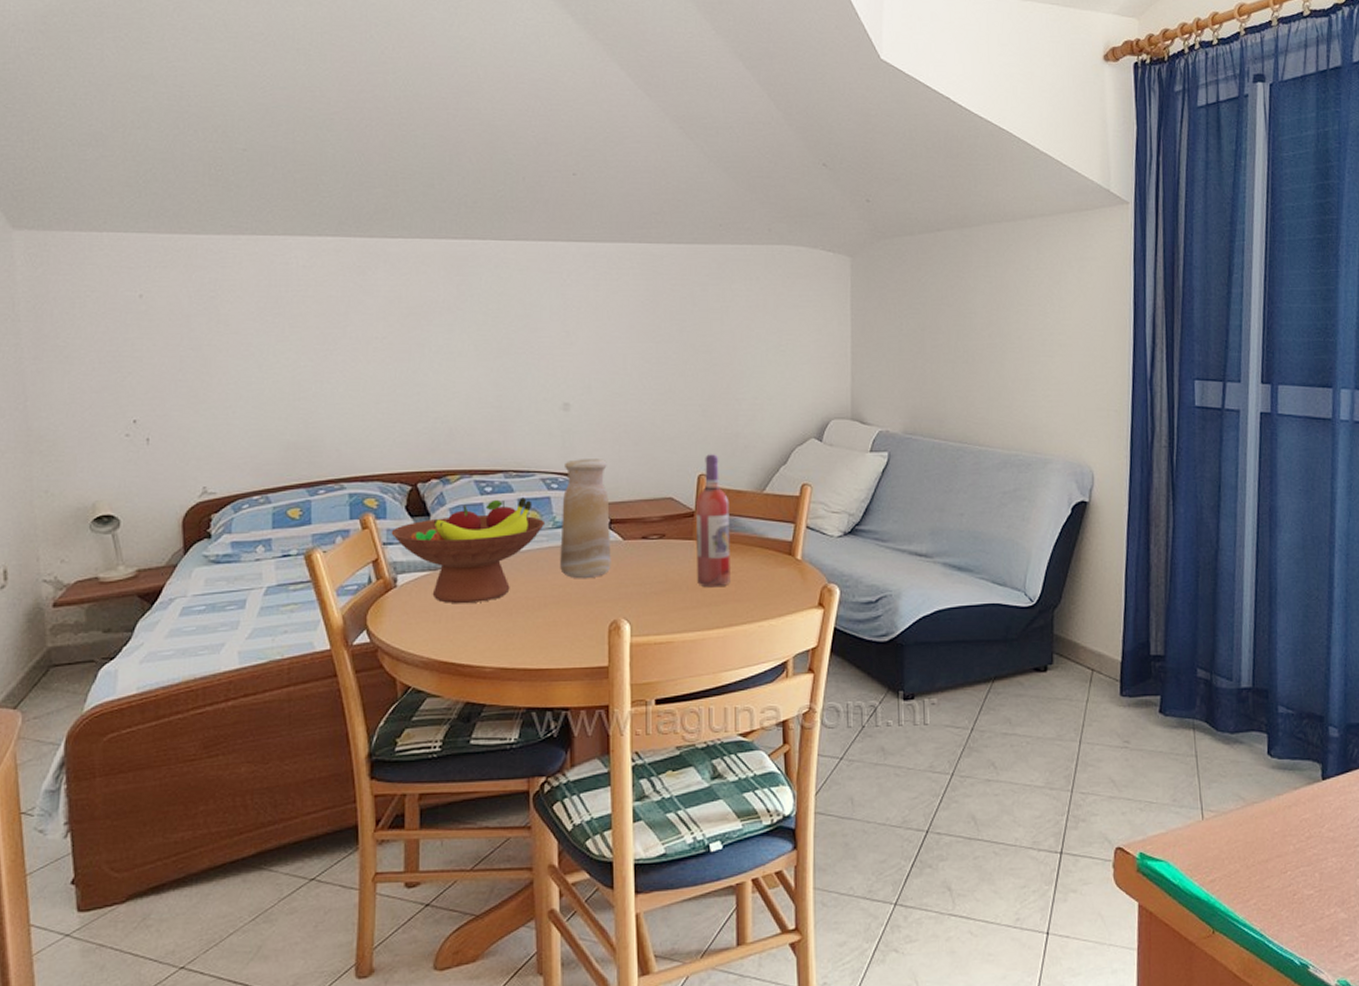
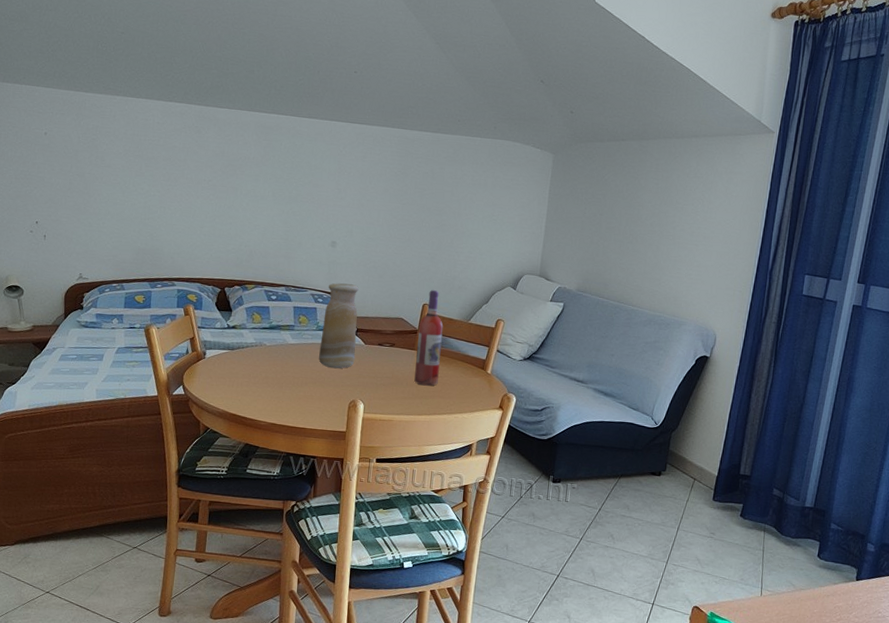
fruit bowl: present [391,497,546,603] -> none [204,305,312,376]

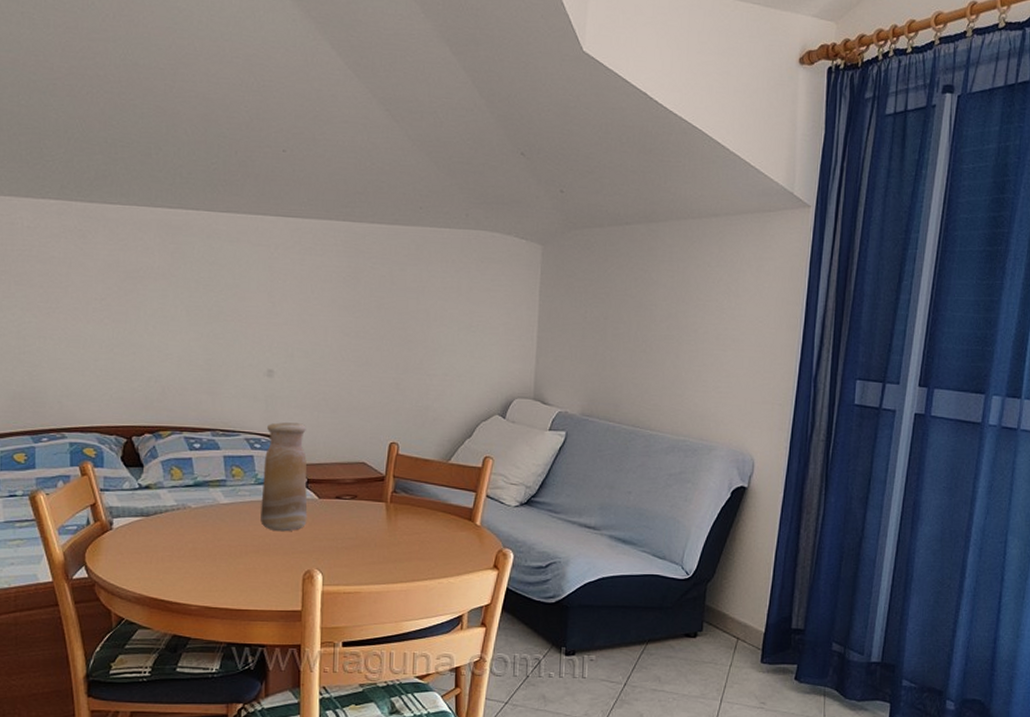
wine bottle: present [414,290,444,386] -> none [384,424,417,546]

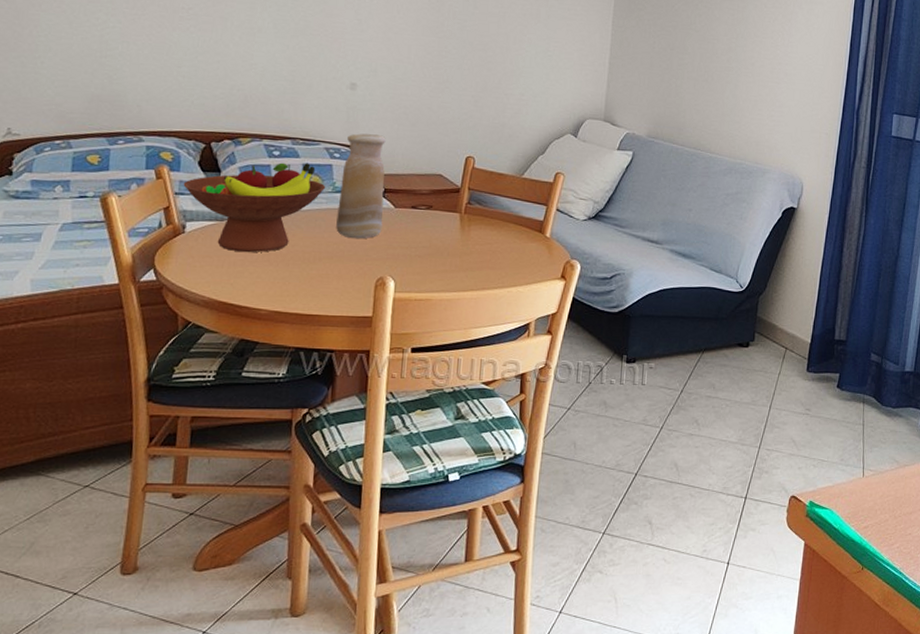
fruit bowl: none [108,455,248,547] -> present [183,162,326,252]

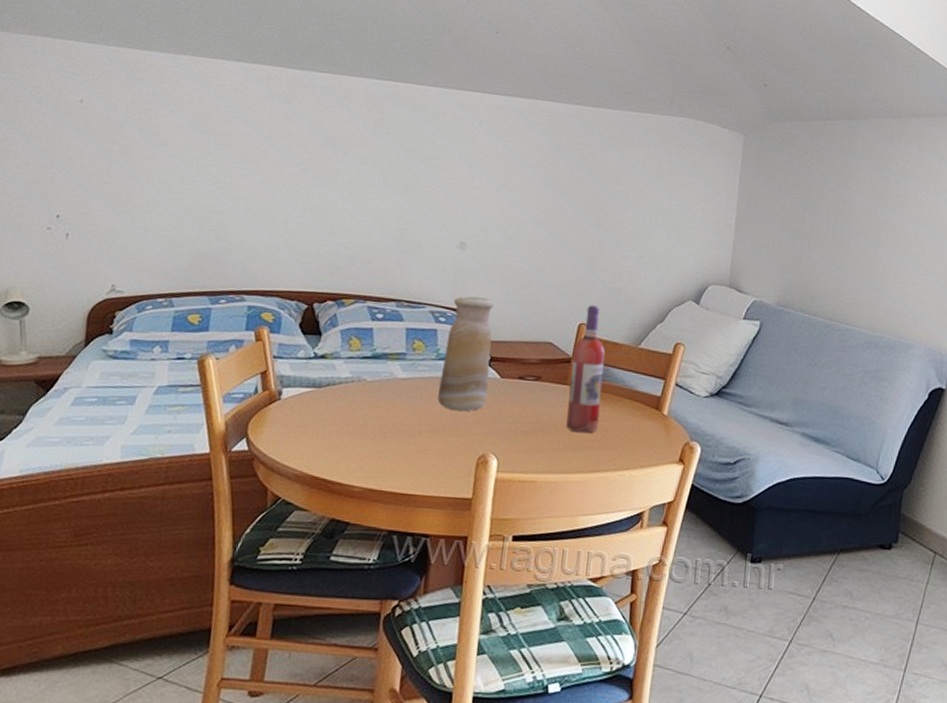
fruit bowl: present [183,162,326,252] -> none [282,326,430,423]
wine bottle: none [457,140,492,256] -> present [566,305,606,434]

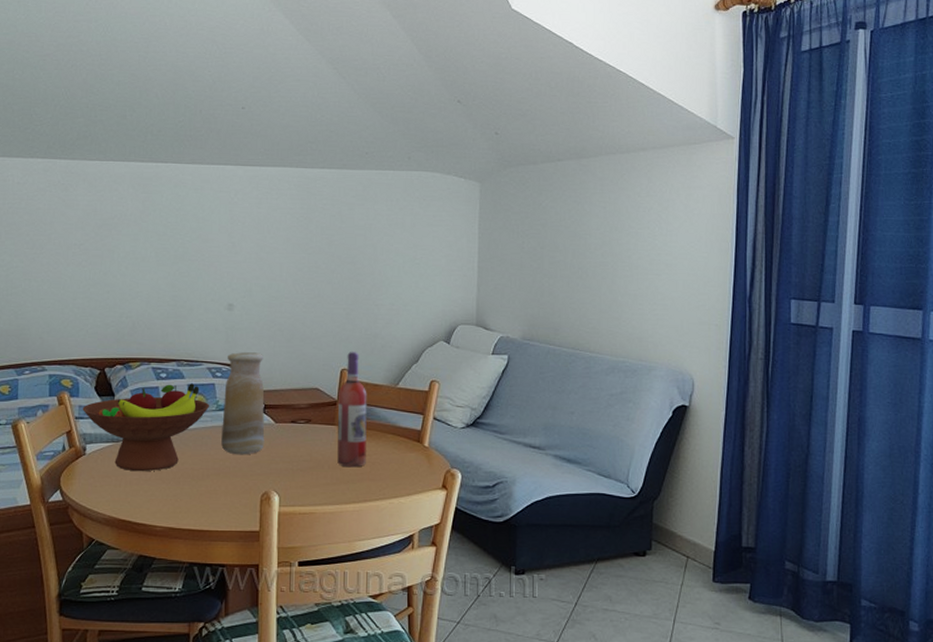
fruit bowl: none [282,326,430,423] -> present [82,383,210,471]

